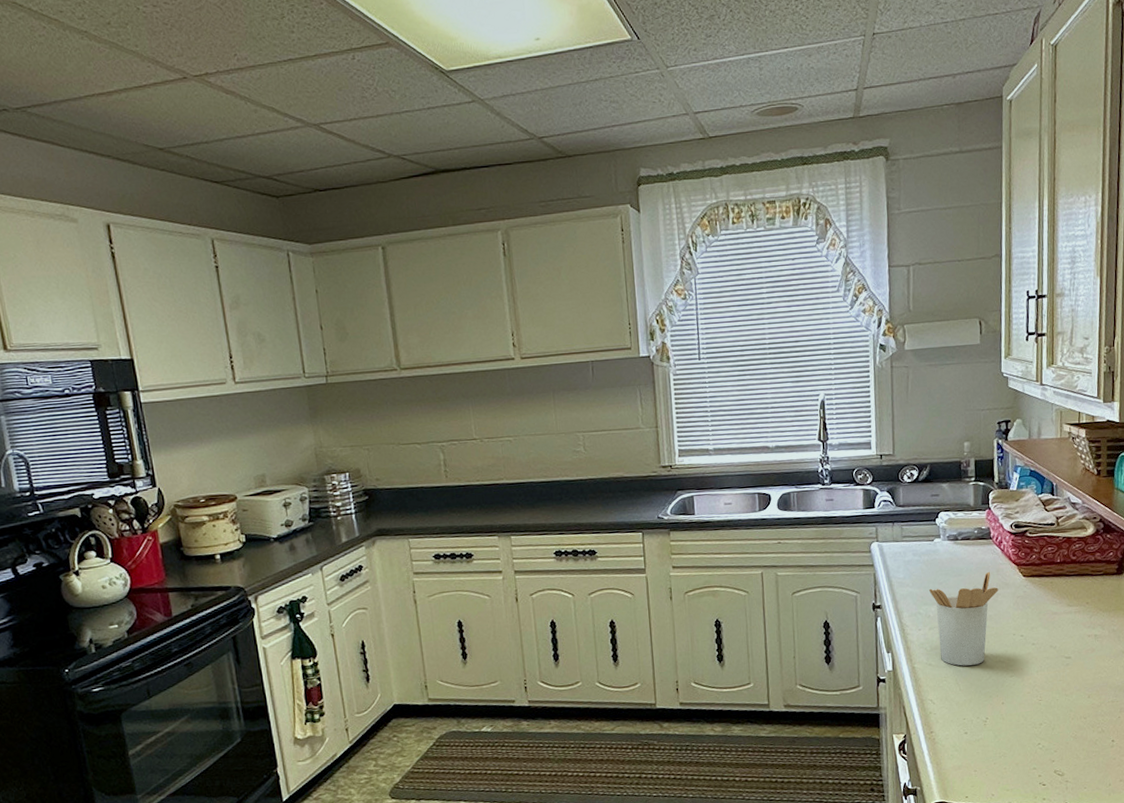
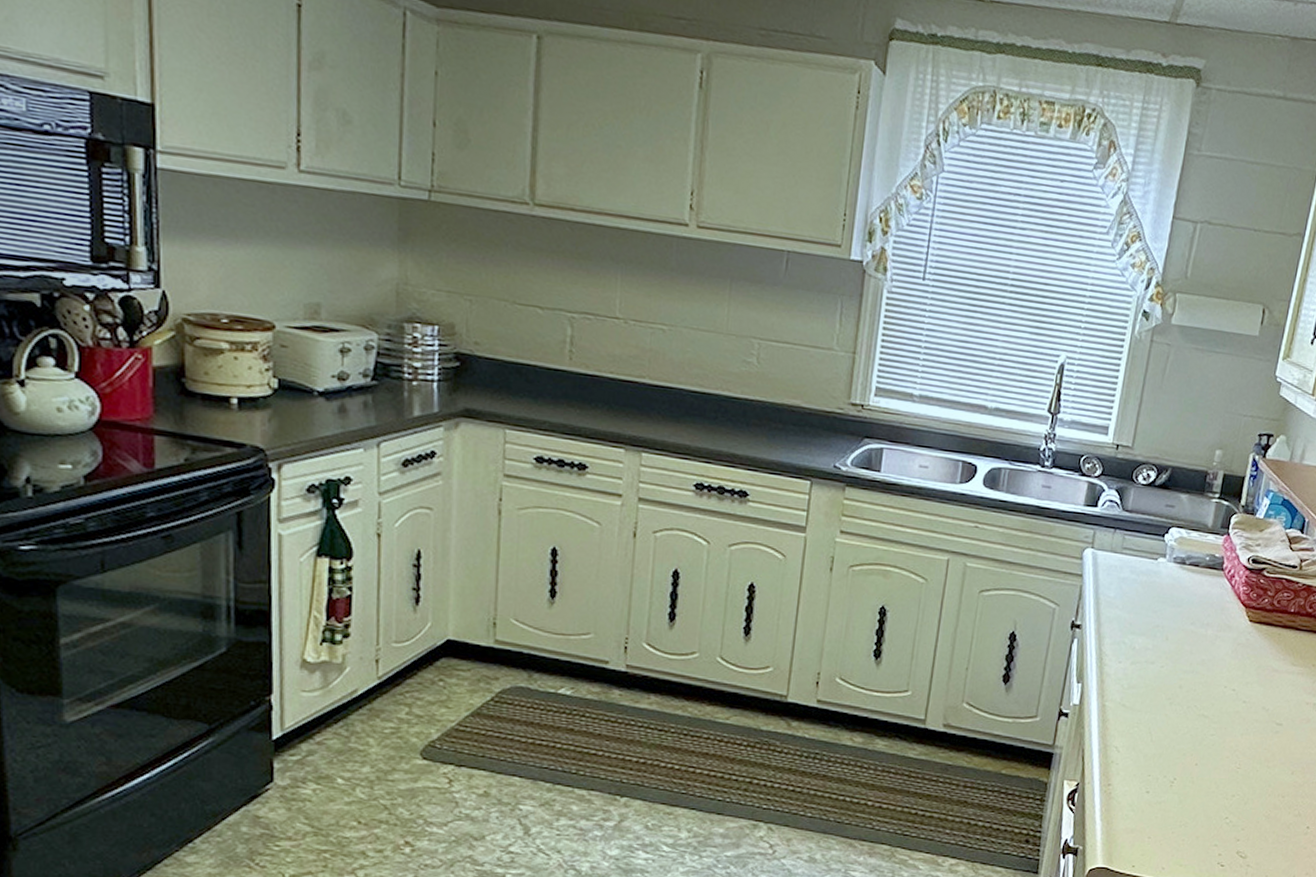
utensil holder: present [929,571,999,666] -> none [1137,608,1219,715]

